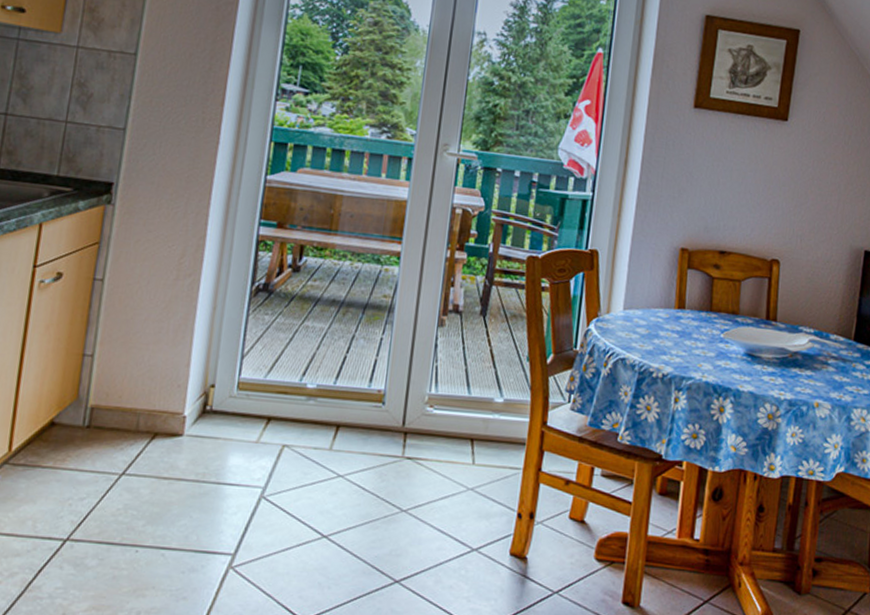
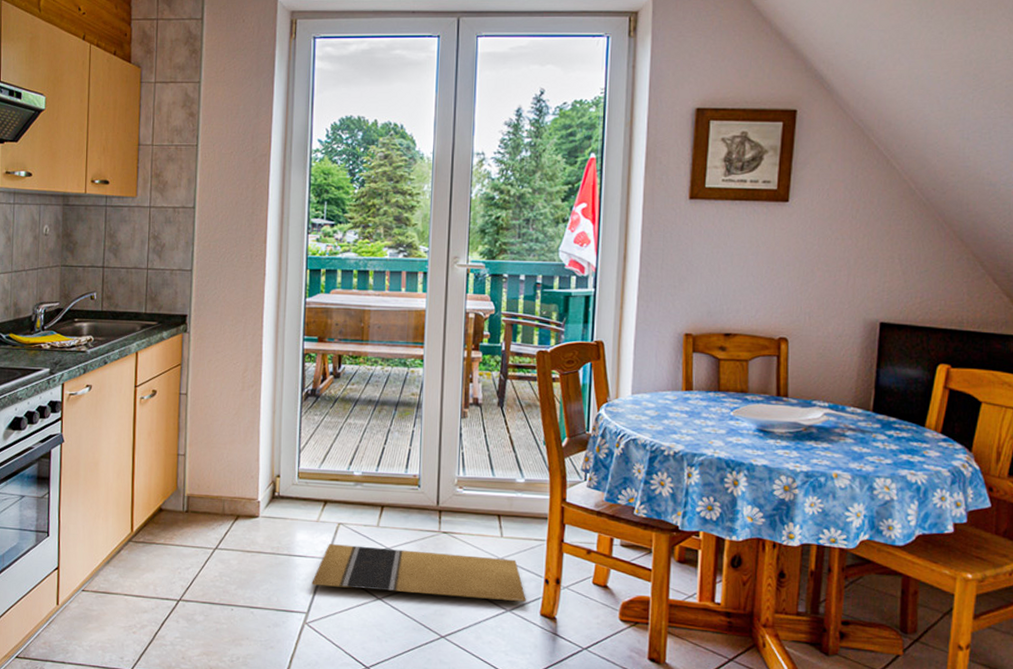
door mat: none [243,470,496,539] -> present [312,544,526,602]

